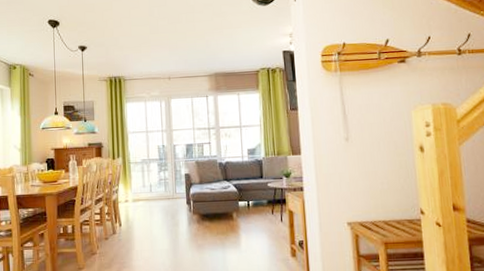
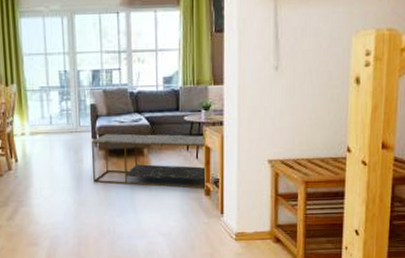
coffee table: none [187,199,293,251] -> present [92,133,207,189]

